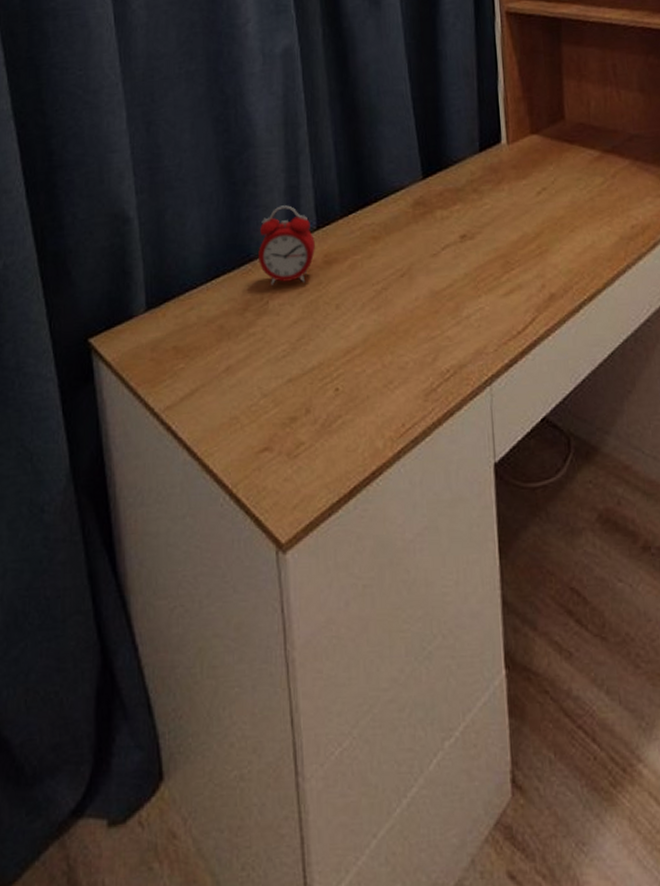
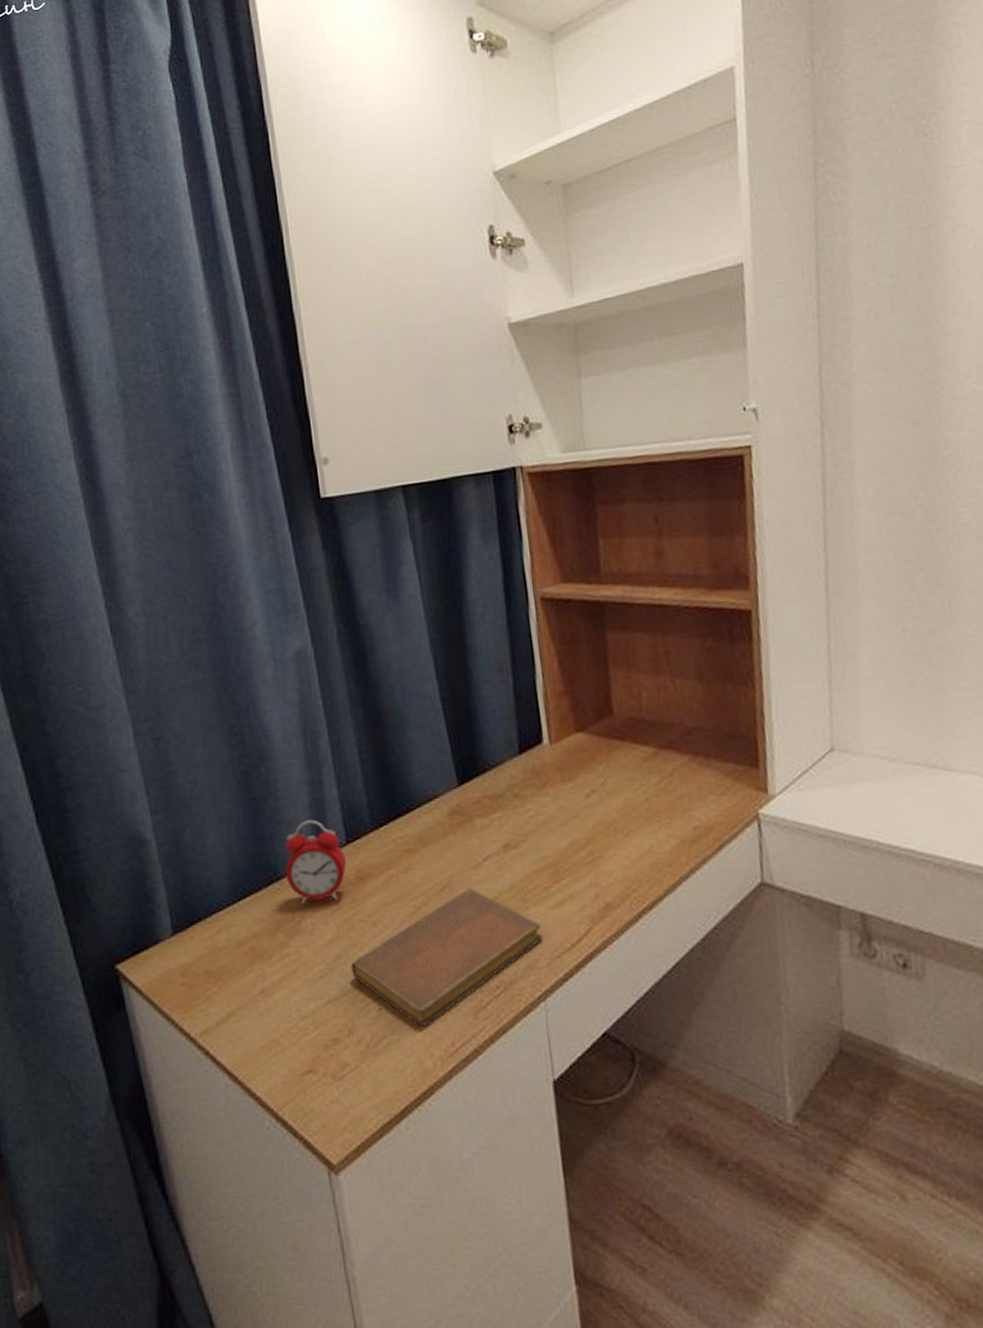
notebook: none [312,275,492,407] -> present [350,887,543,1026]

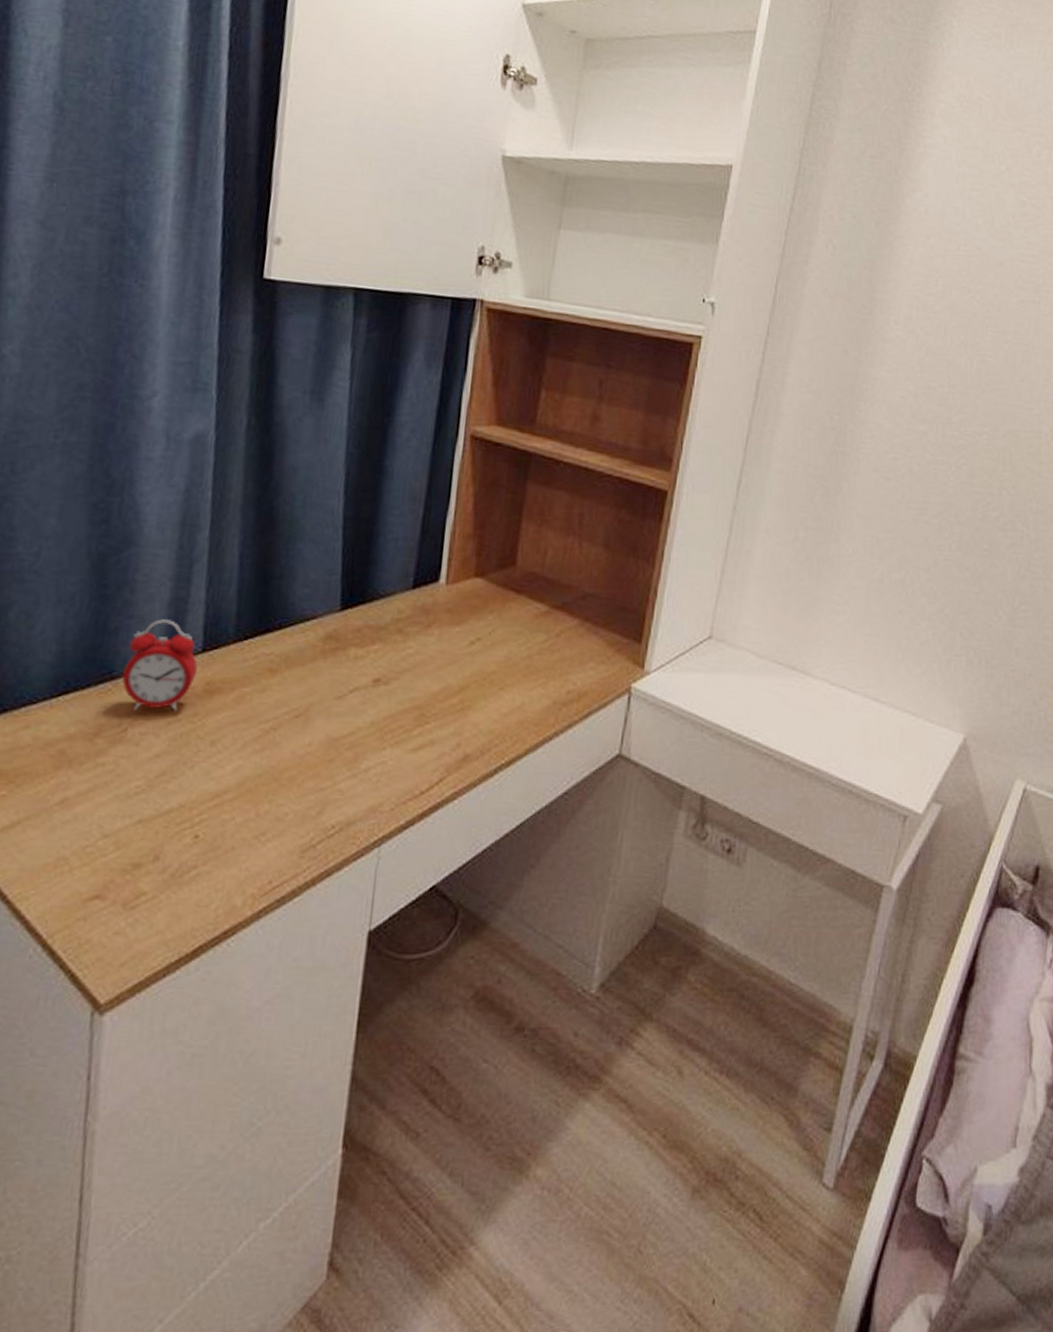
notebook: present [350,887,543,1026] -> none [173,718,393,860]

